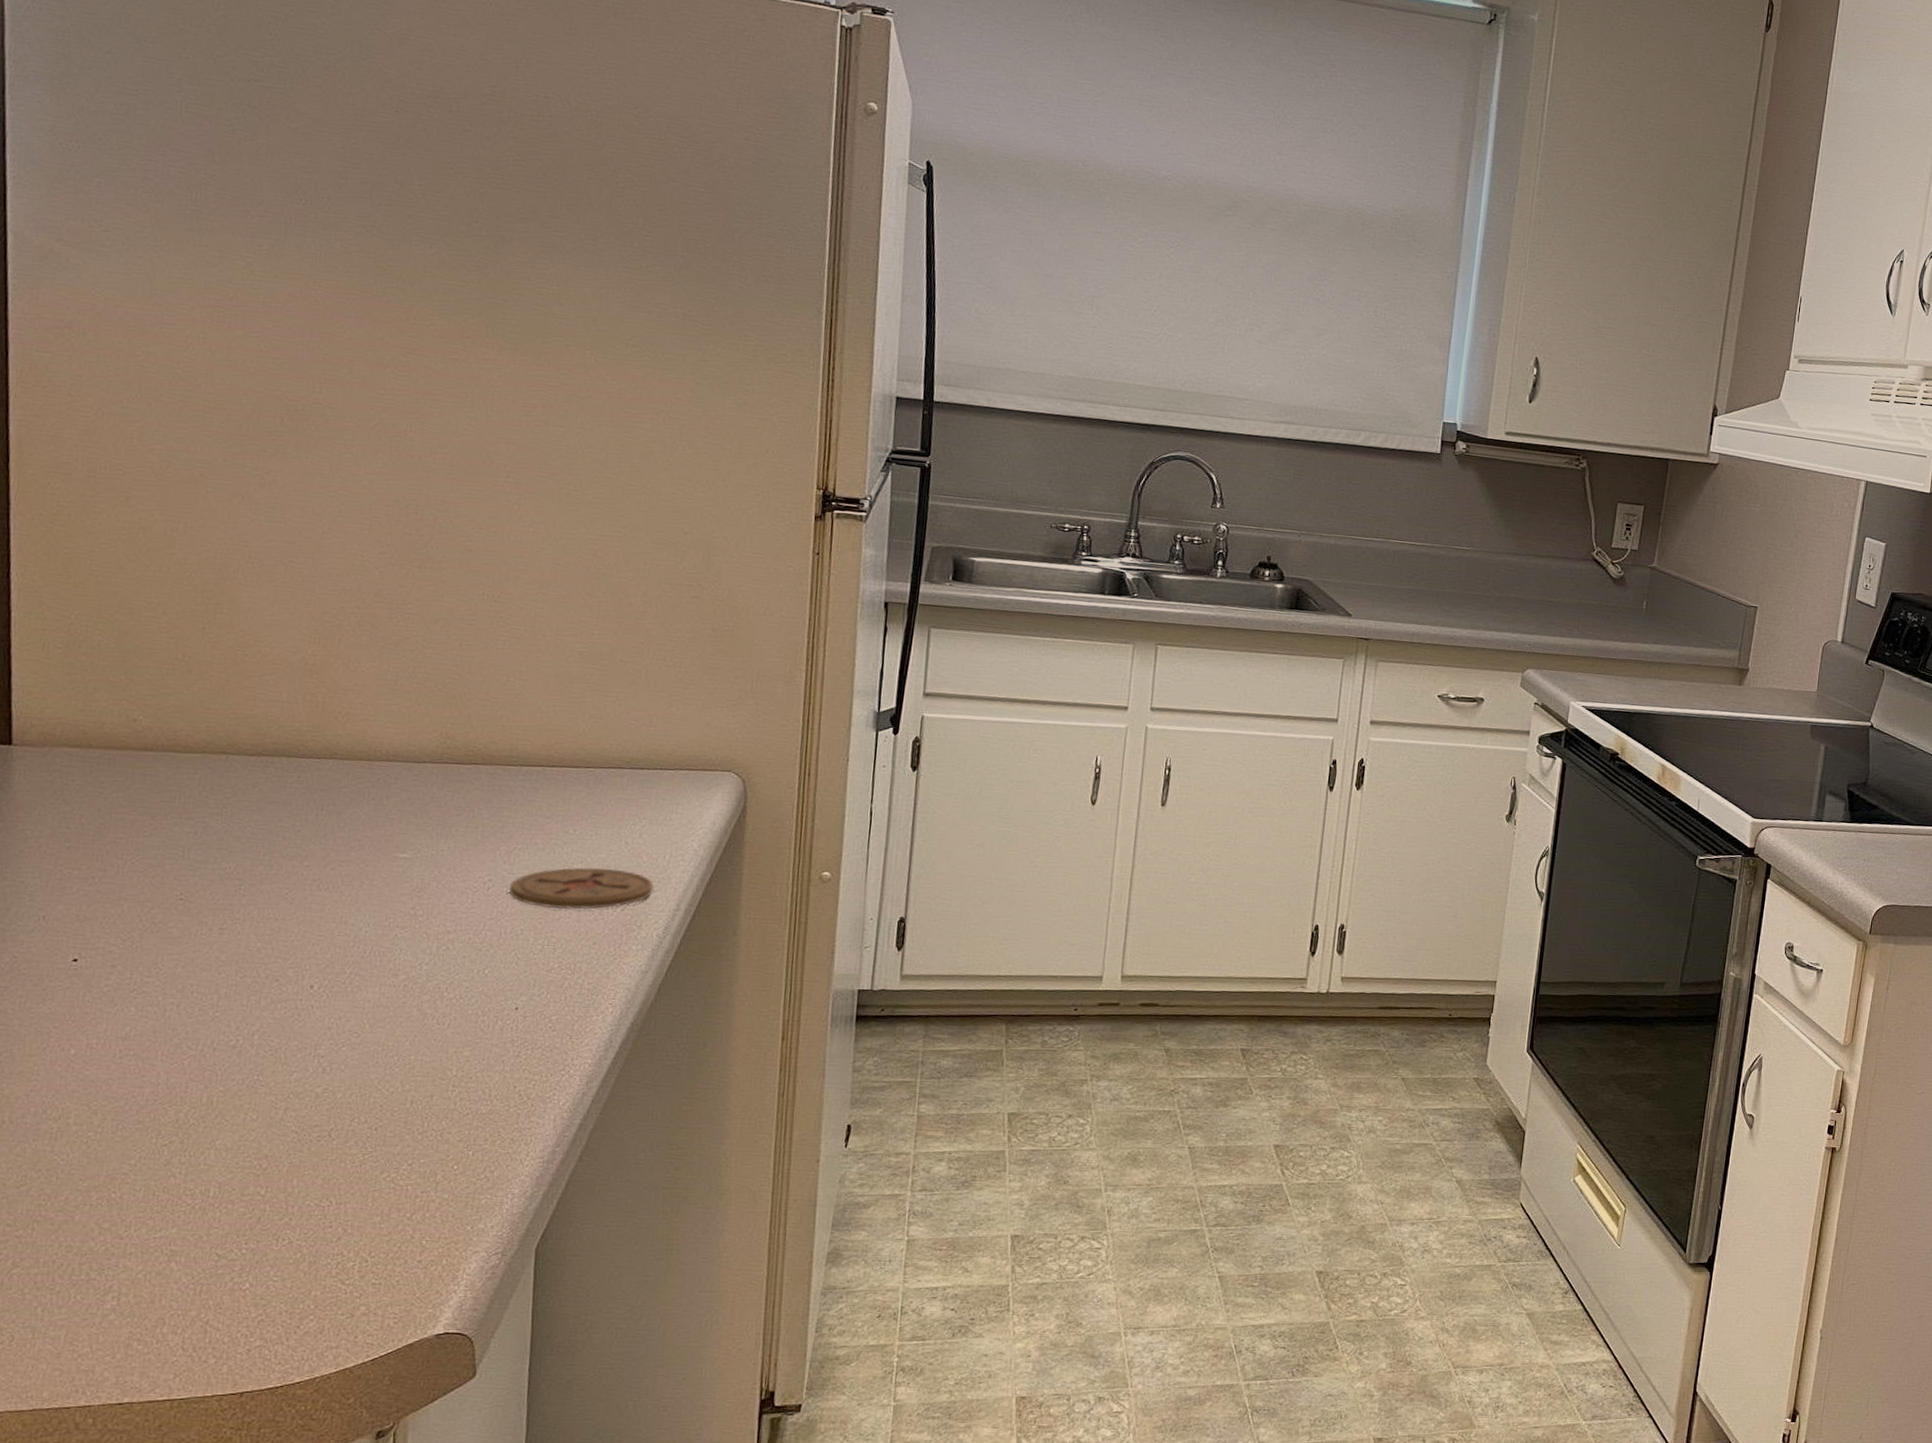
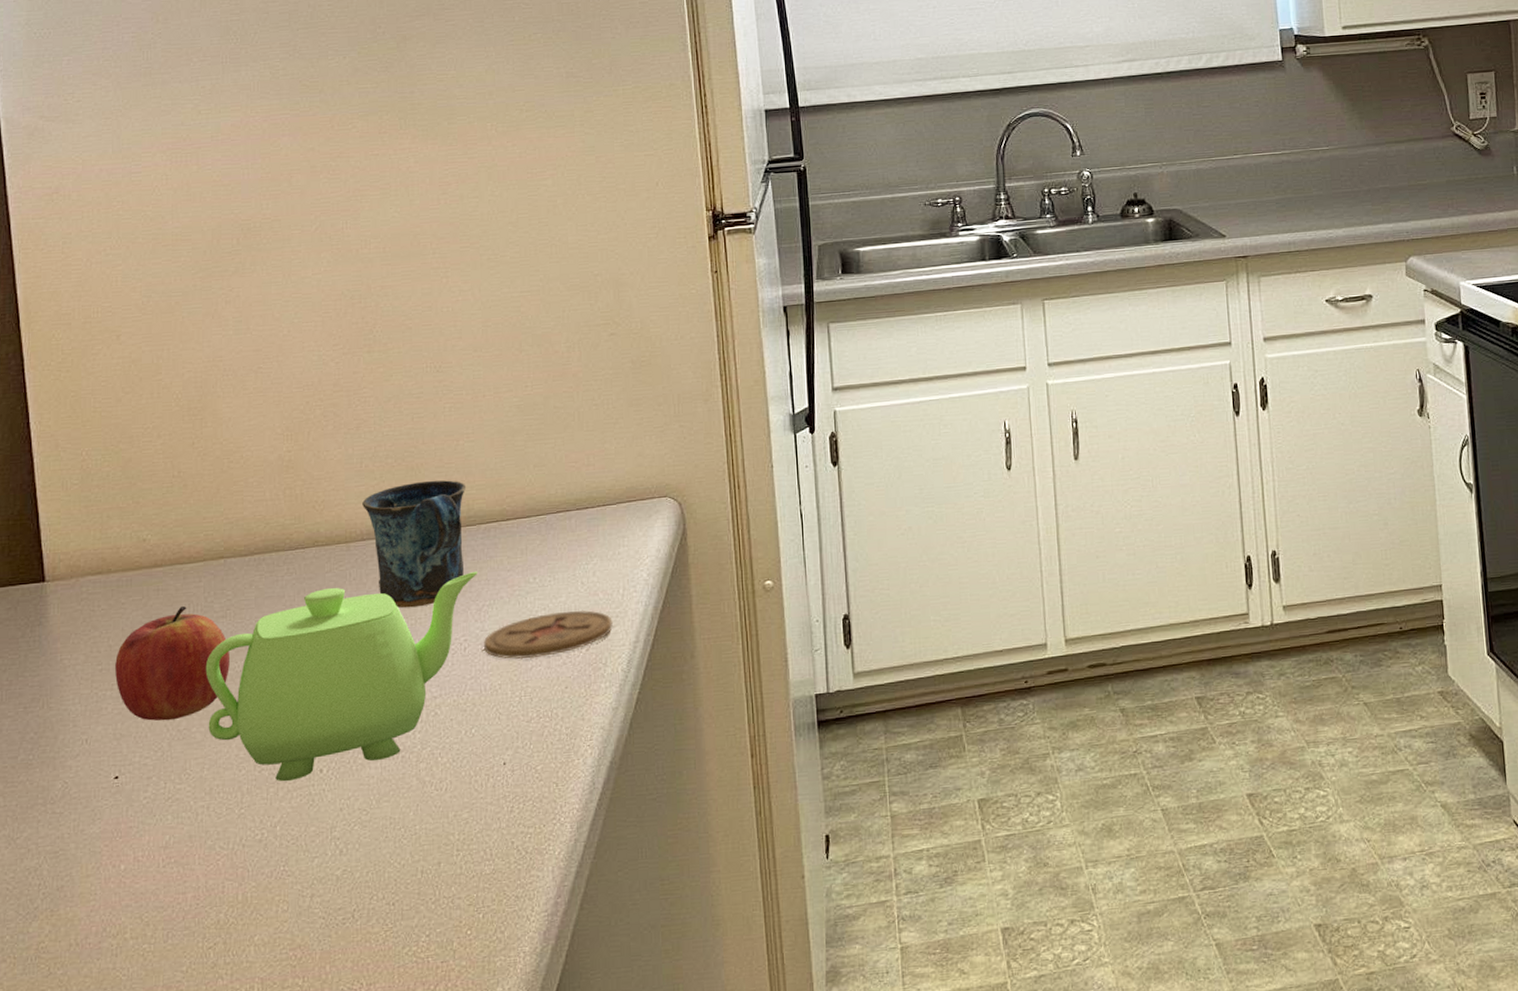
fruit: none [85,795,221,912] -> present [115,605,230,721]
teapot: none [187,803,512,992] -> present [205,571,477,782]
mug: none [392,711,511,839] -> present [362,480,465,608]

